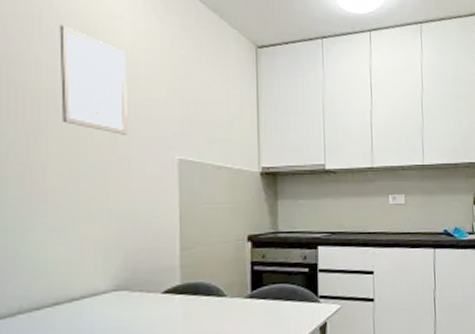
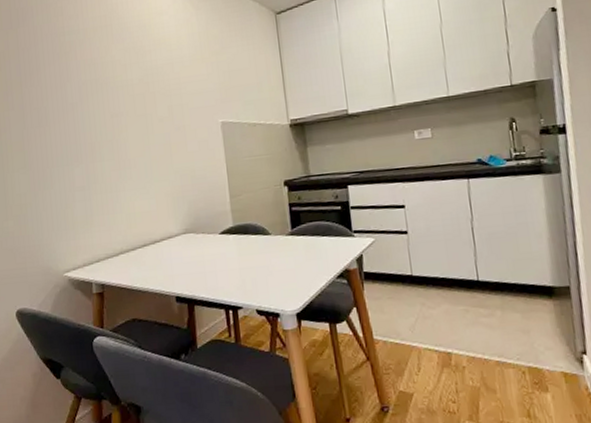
wall art: present [59,24,127,135] -> none [124,28,181,109]

